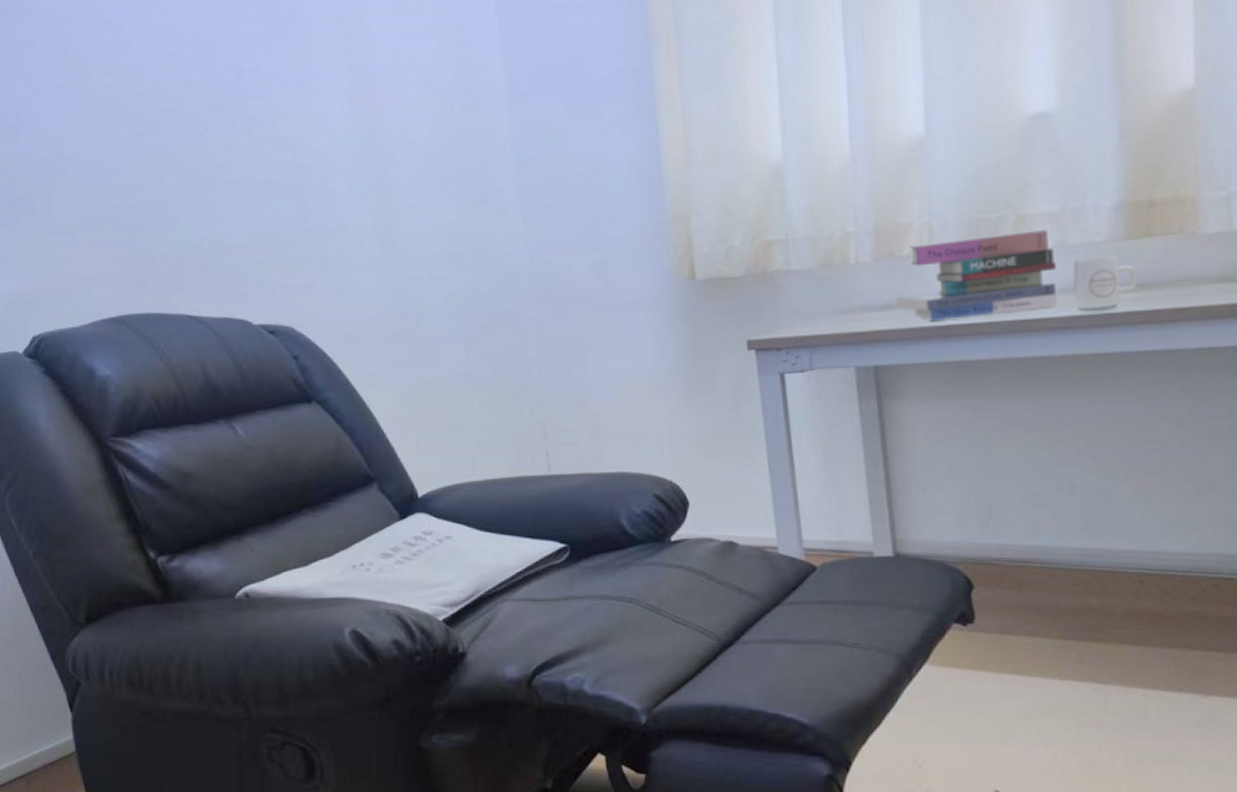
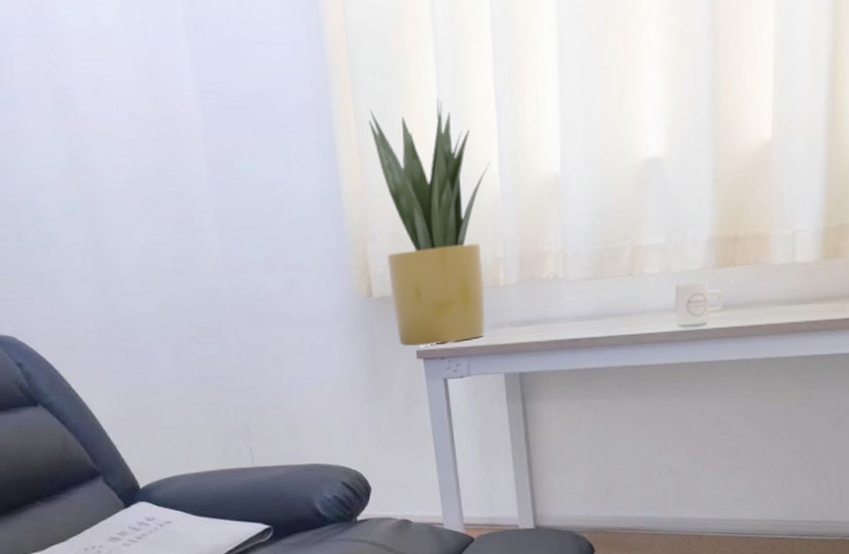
planter: none [695,56,839,335] -> present [369,98,491,346]
books: present [897,229,1056,322] -> none [537,258,662,335]

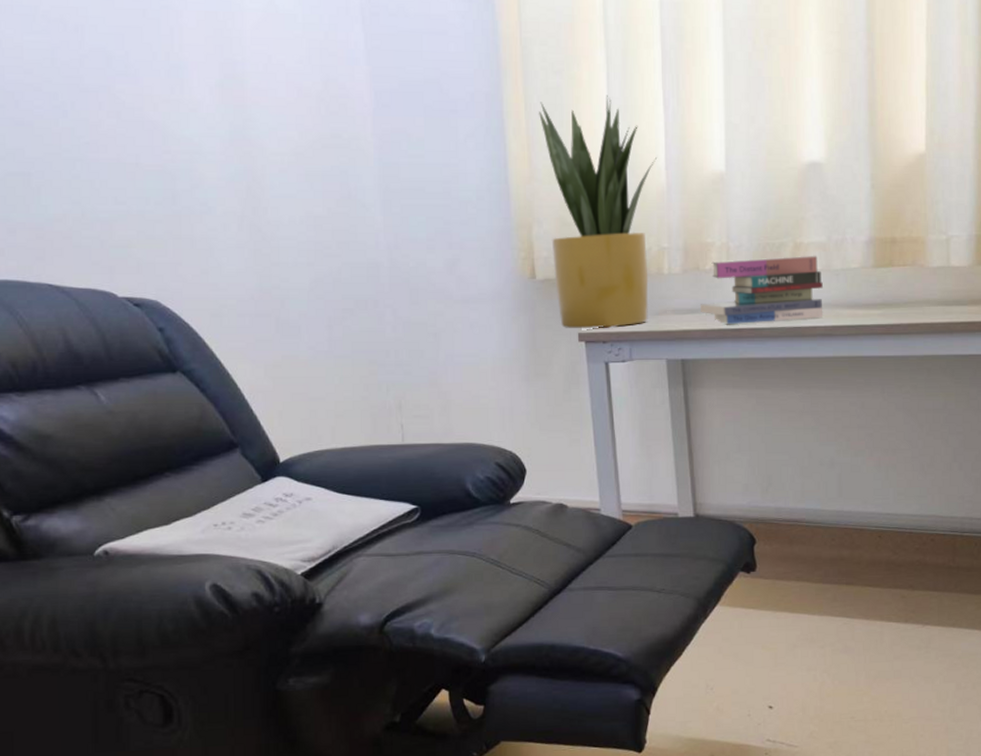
books: none [537,258,662,335] -> present [701,255,823,325]
mug: present [675,280,723,327] -> none [835,278,881,322]

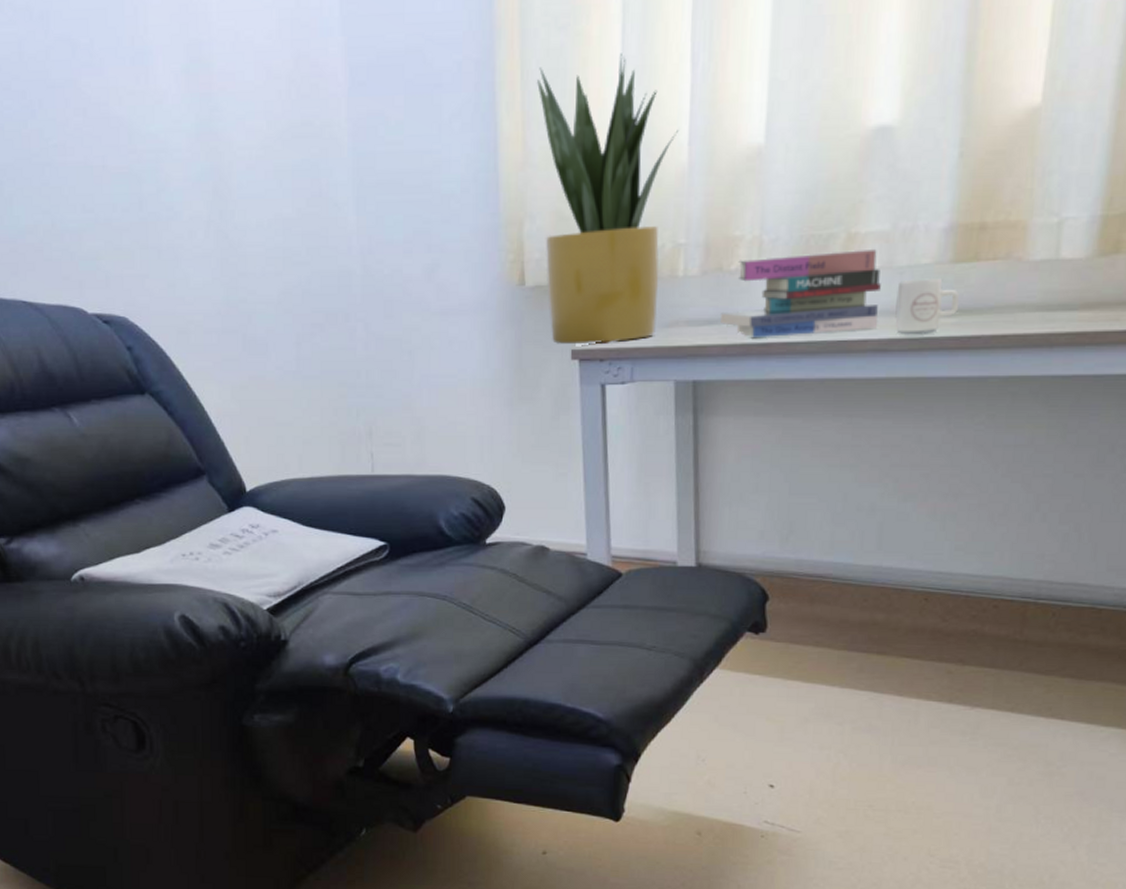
mug: none [835,278,881,322] -> present [895,277,959,334]

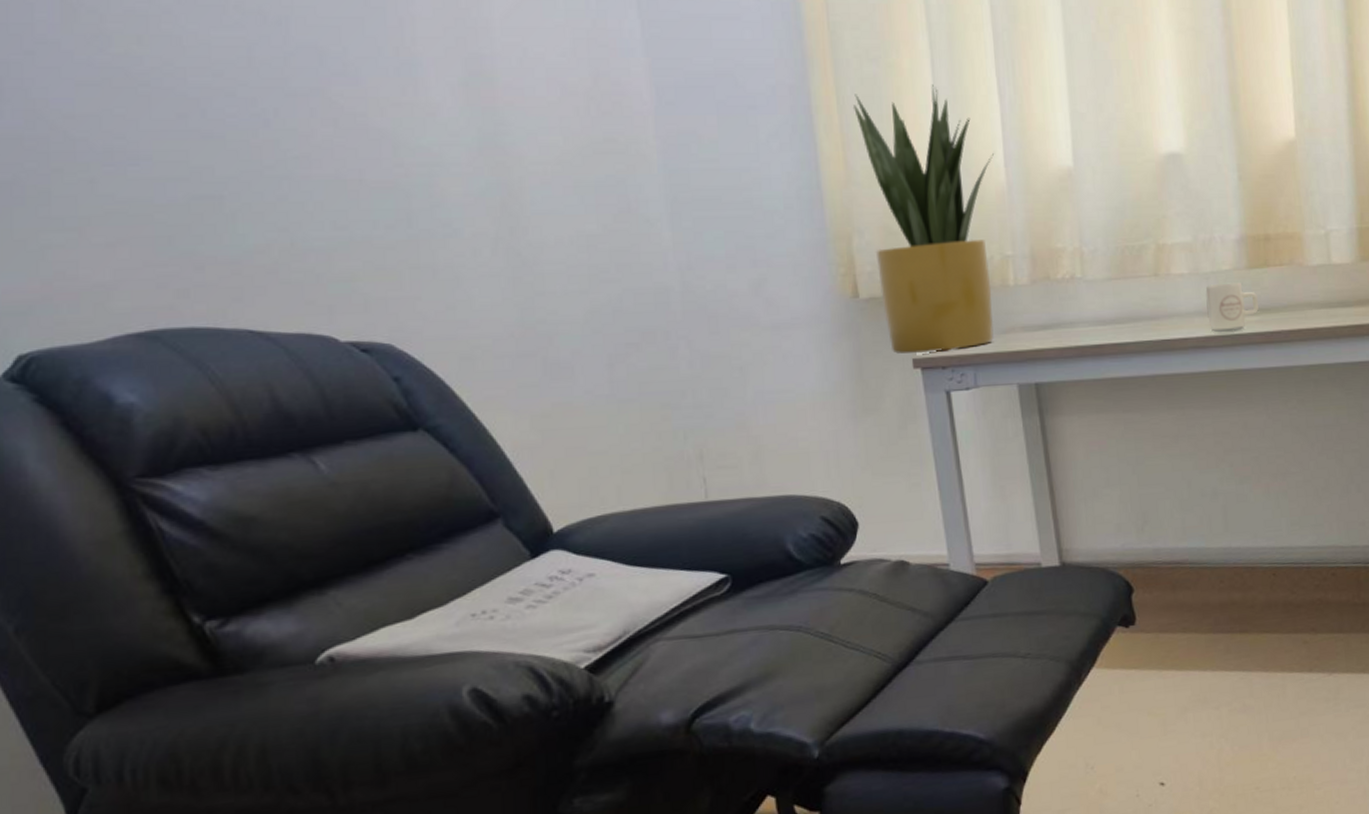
books: present [721,248,881,339] -> none [1054,257,1193,341]

